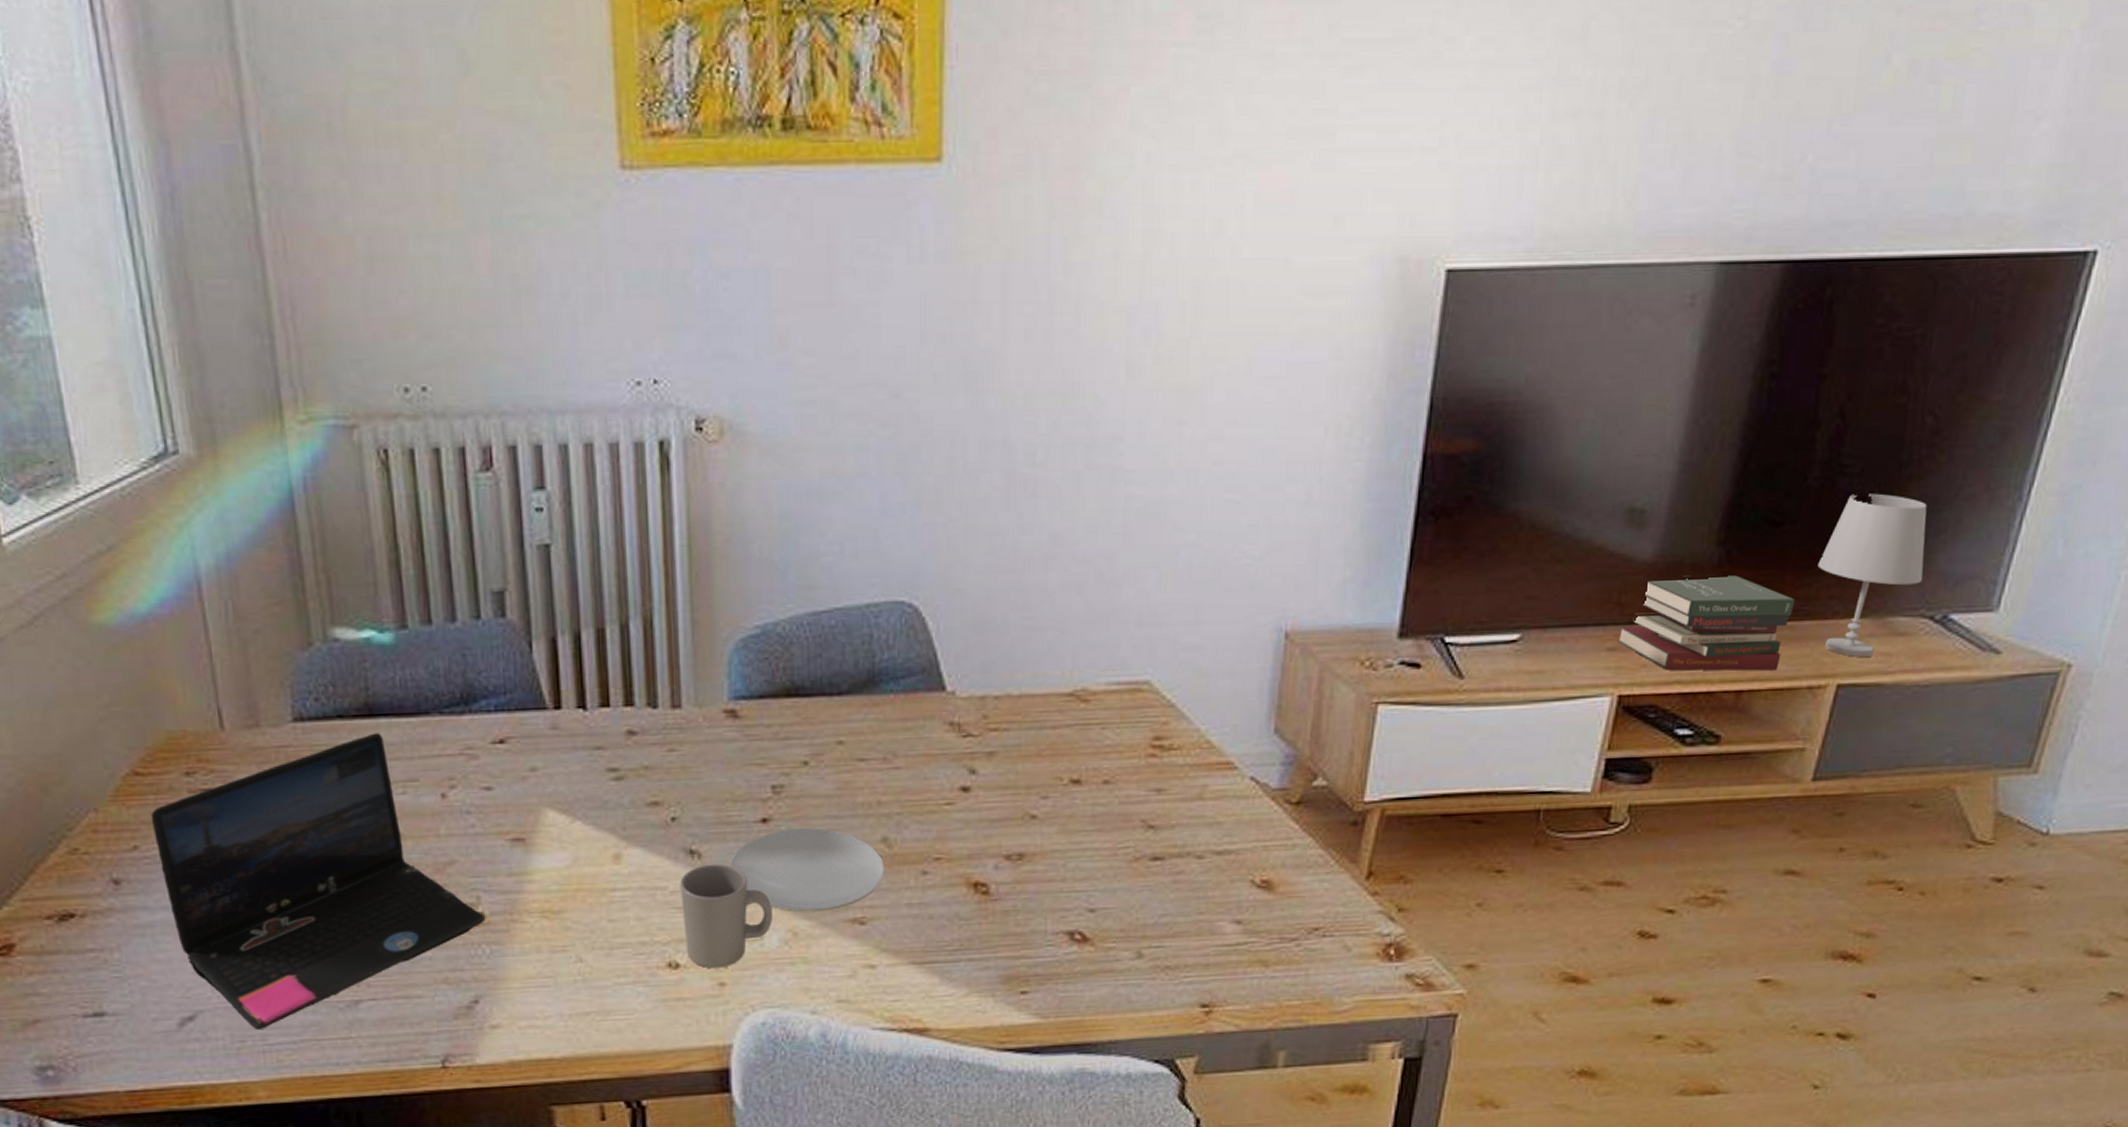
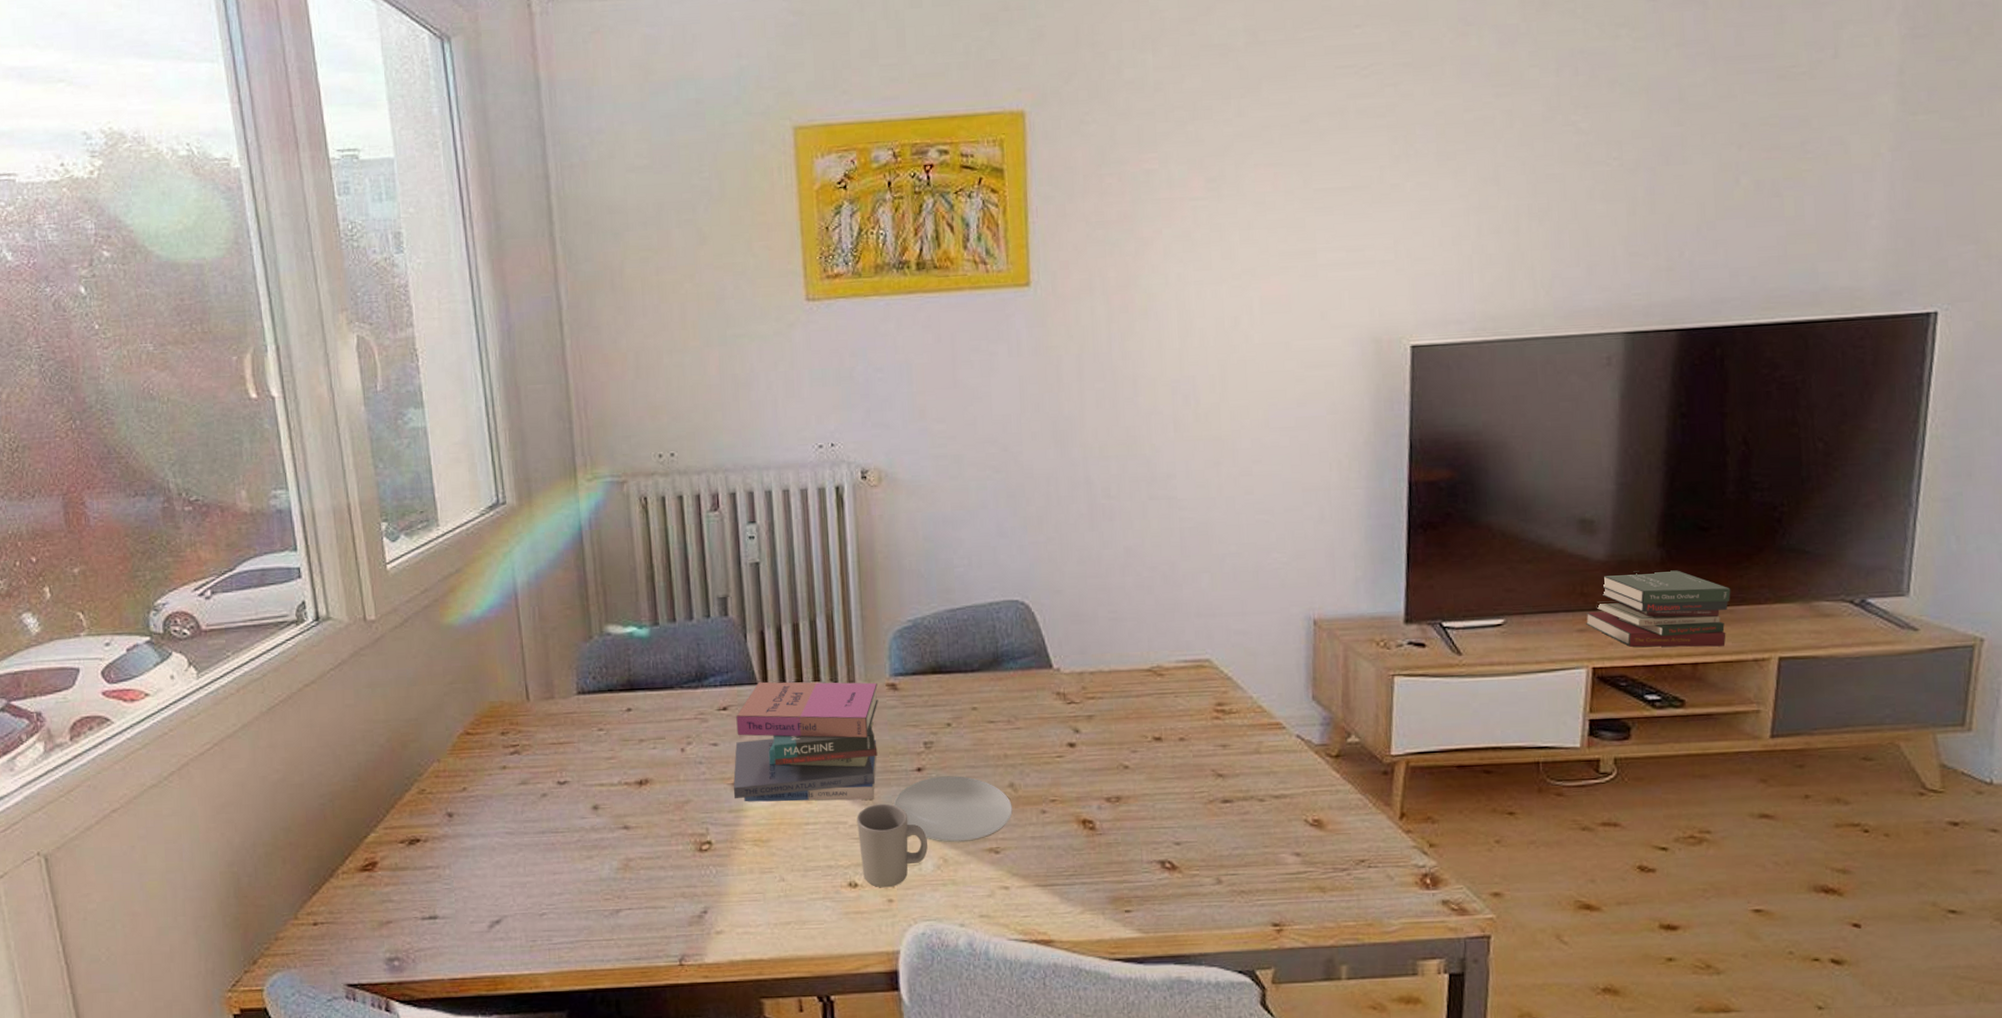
laptop: present [150,733,485,1030] -> none [476,702,712,932]
books: none [513,706,712,863] -> present [733,681,878,802]
table lamp: present [1818,493,1927,658] -> none [1745,503,1838,635]

